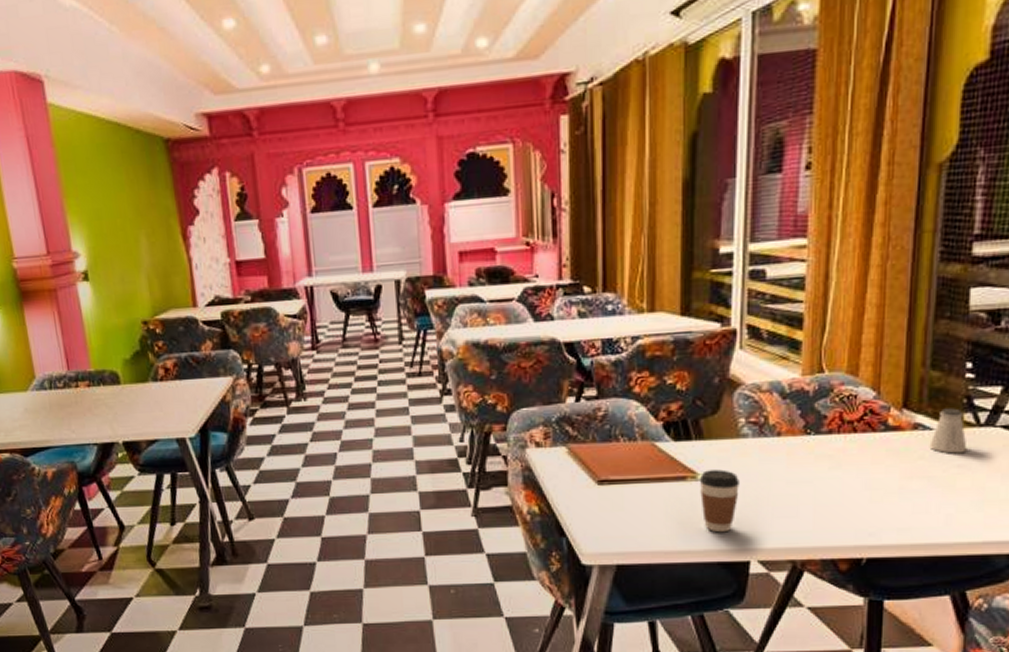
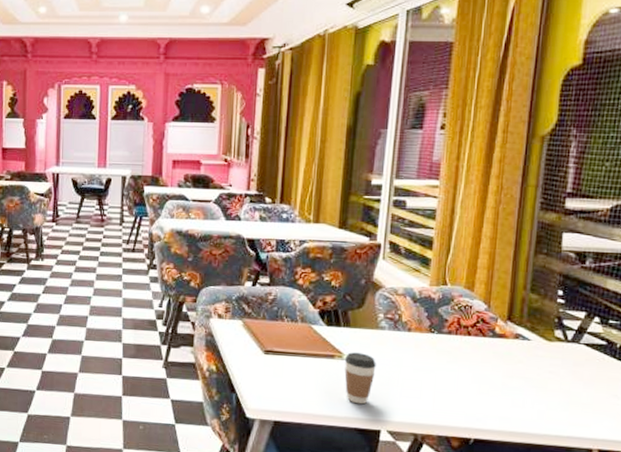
saltshaker: present [929,408,968,454] -> none [527,324,557,362]

